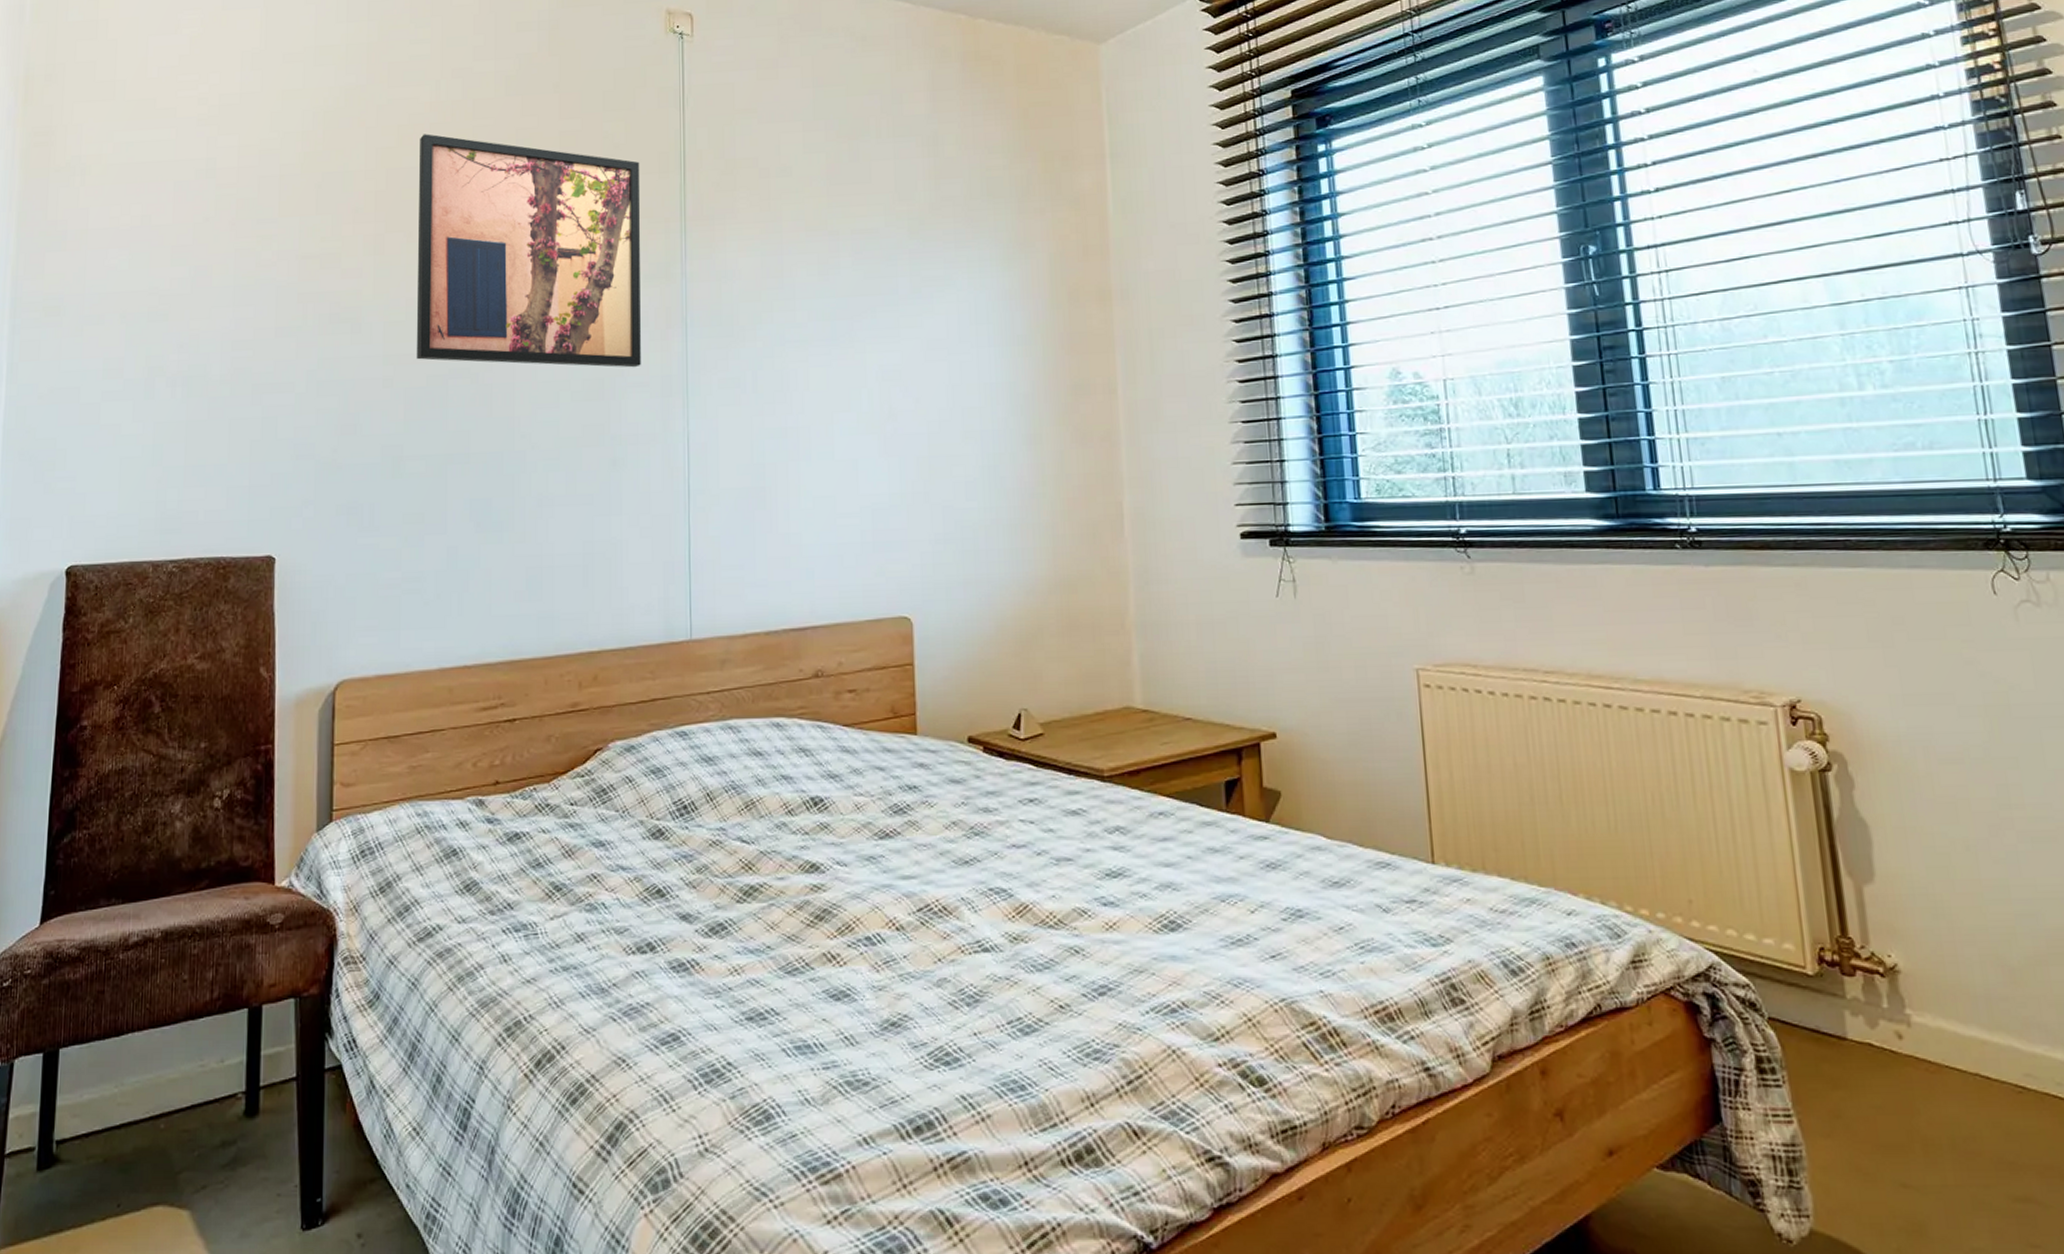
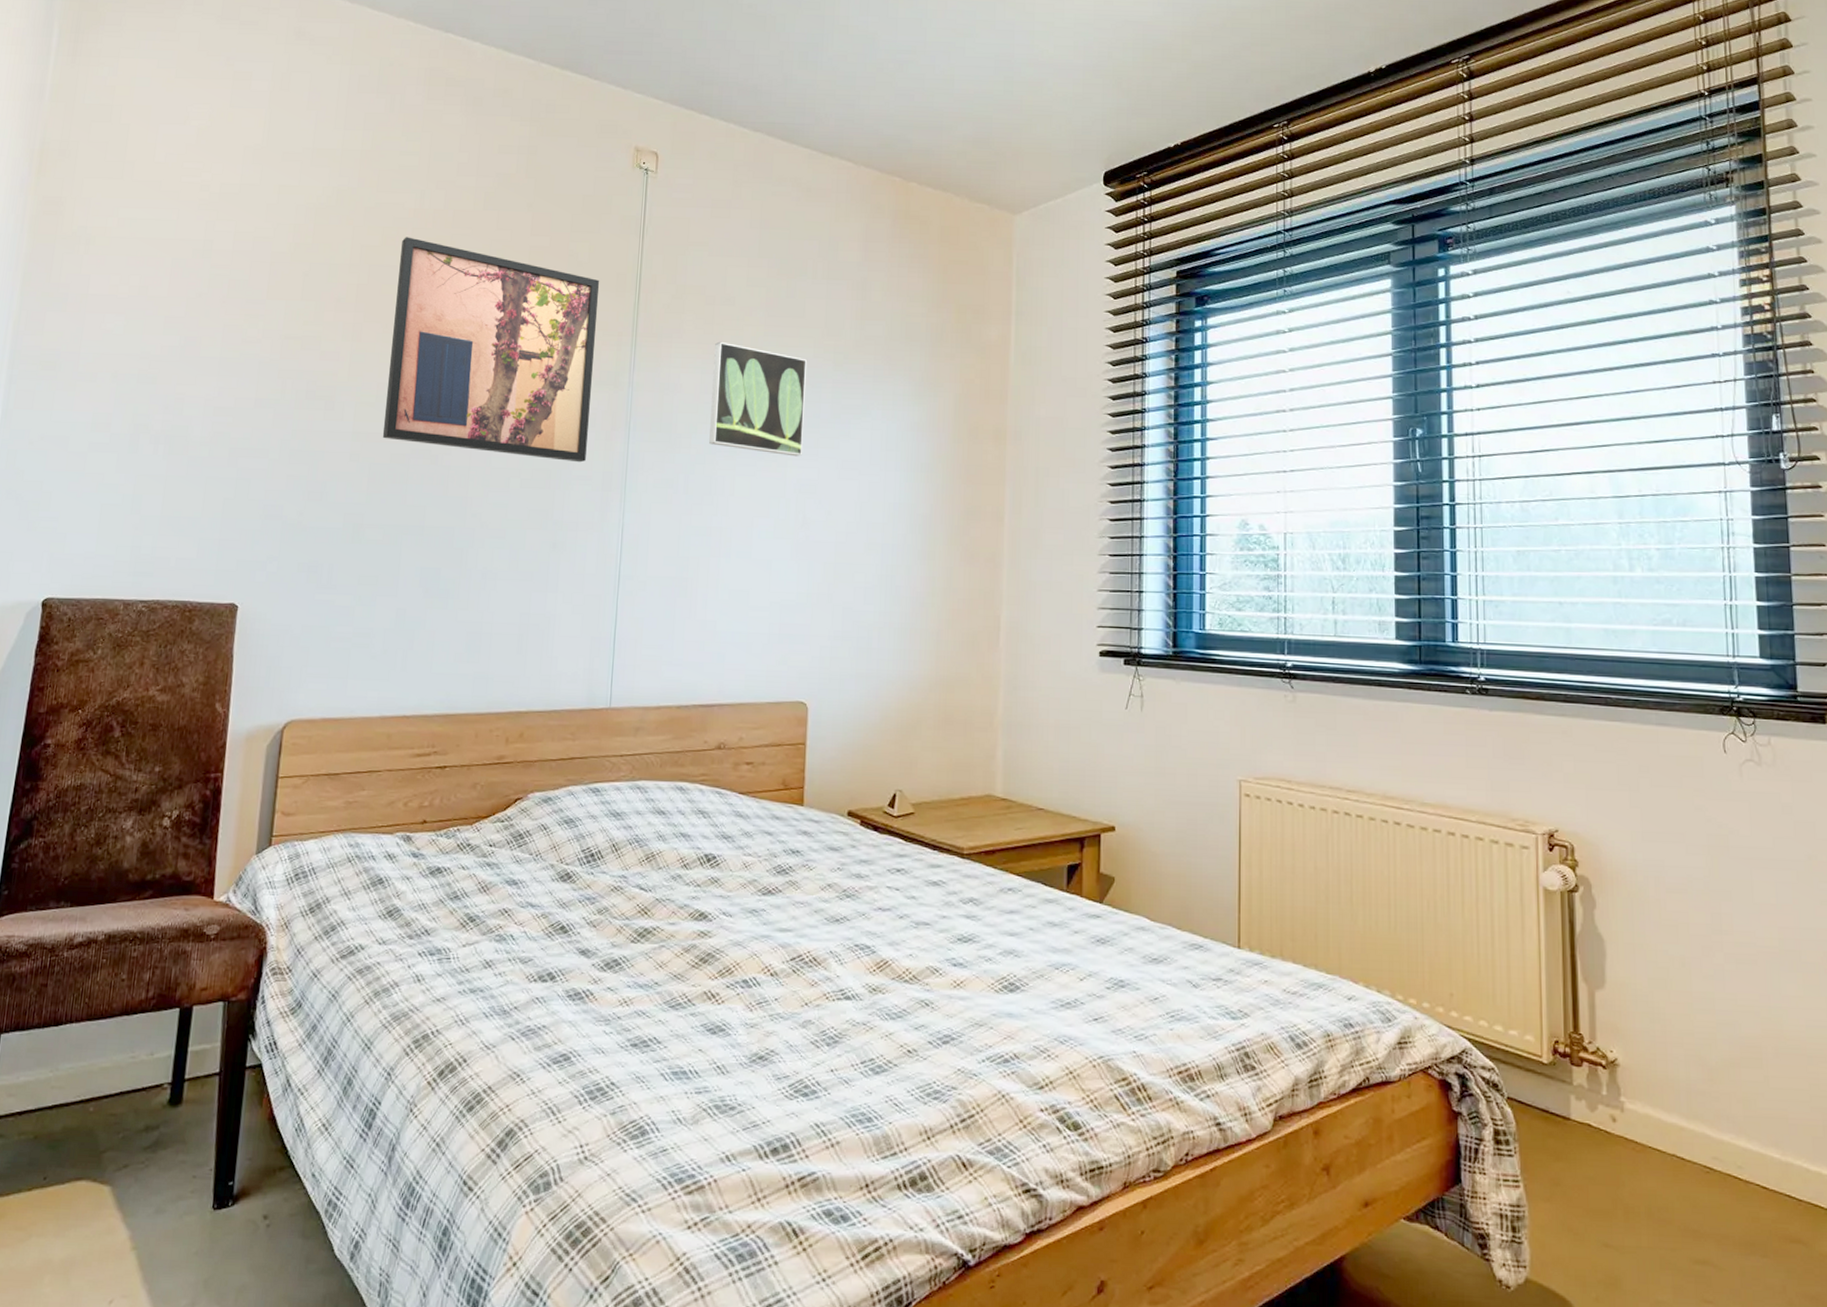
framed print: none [774,218,881,341] -> present [709,341,807,457]

